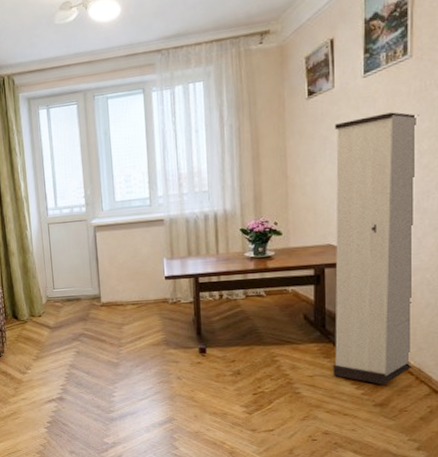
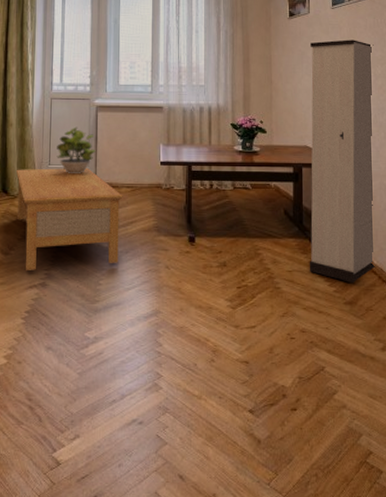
coffee table: none [23,288,130,387] -> present [16,167,123,270]
potted plant: none [59,249,98,297] -> present [56,126,96,175]

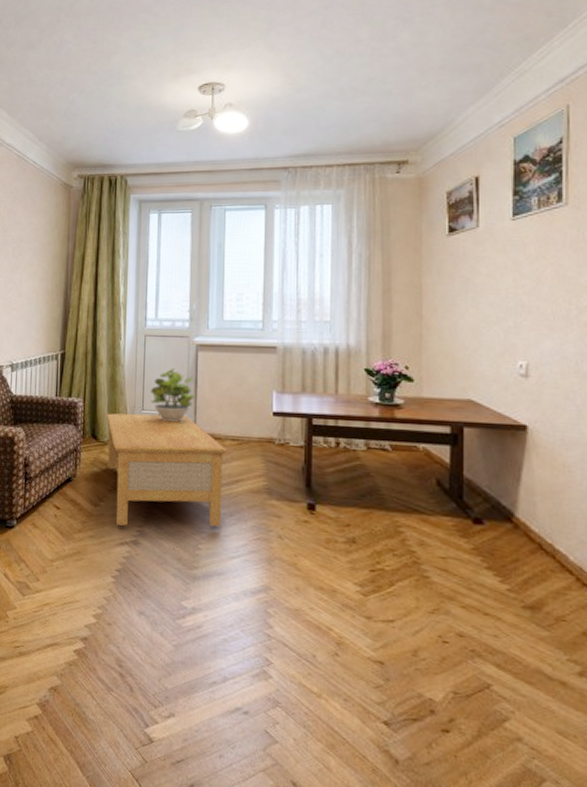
cabinet: present [309,39,376,282] -> none [471,260,577,582]

